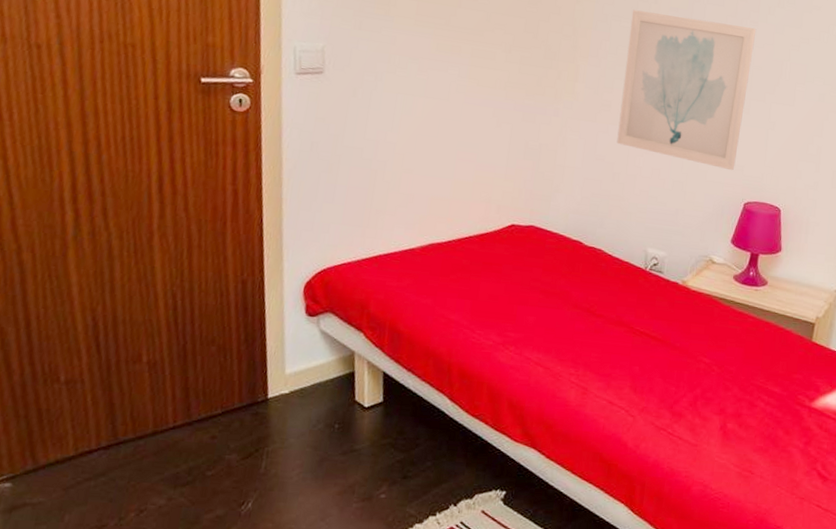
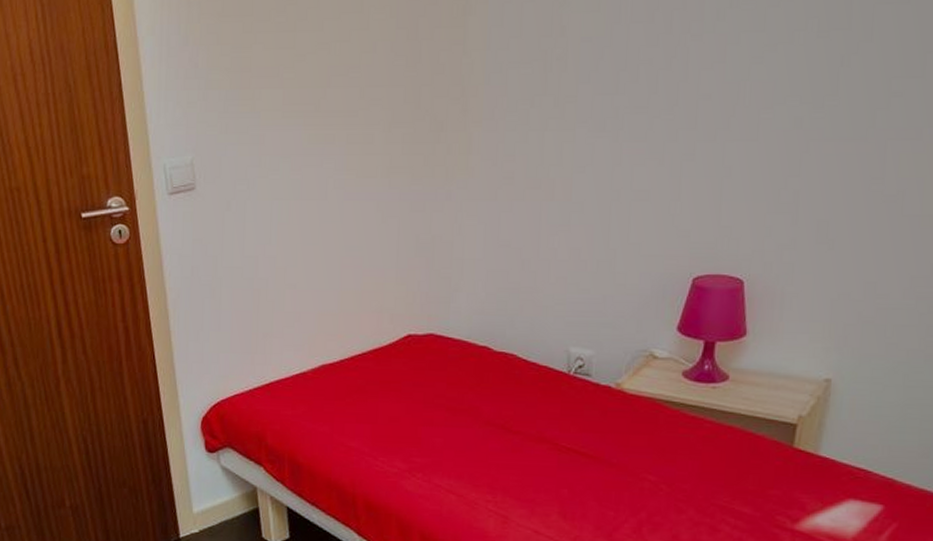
wall art: present [616,9,757,171] -> none [524,43,701,239]

